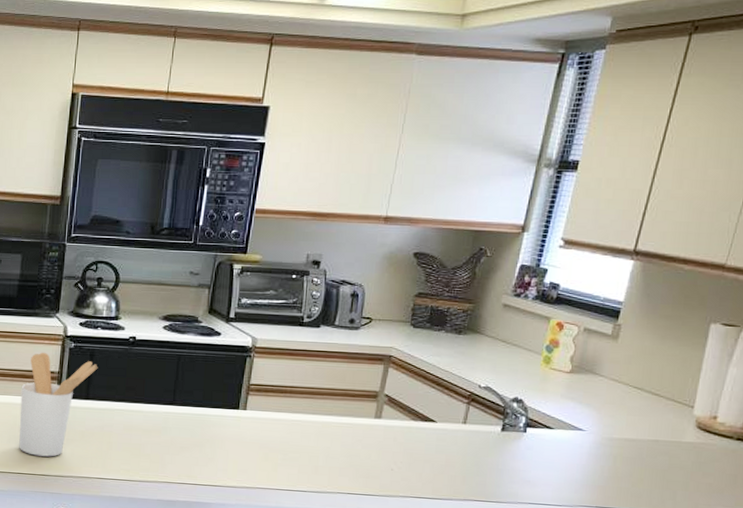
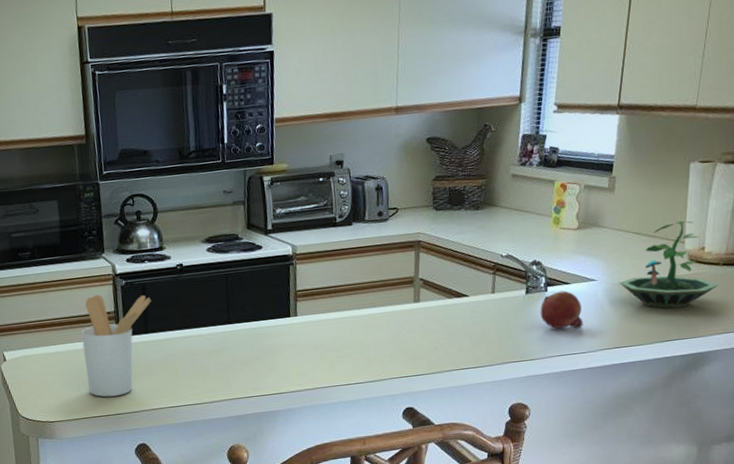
fruit: none [514,435,564,479] -> present [540,290,583,329]
terrarium: none [610,383,729,477] -> present [619,220,718,309]

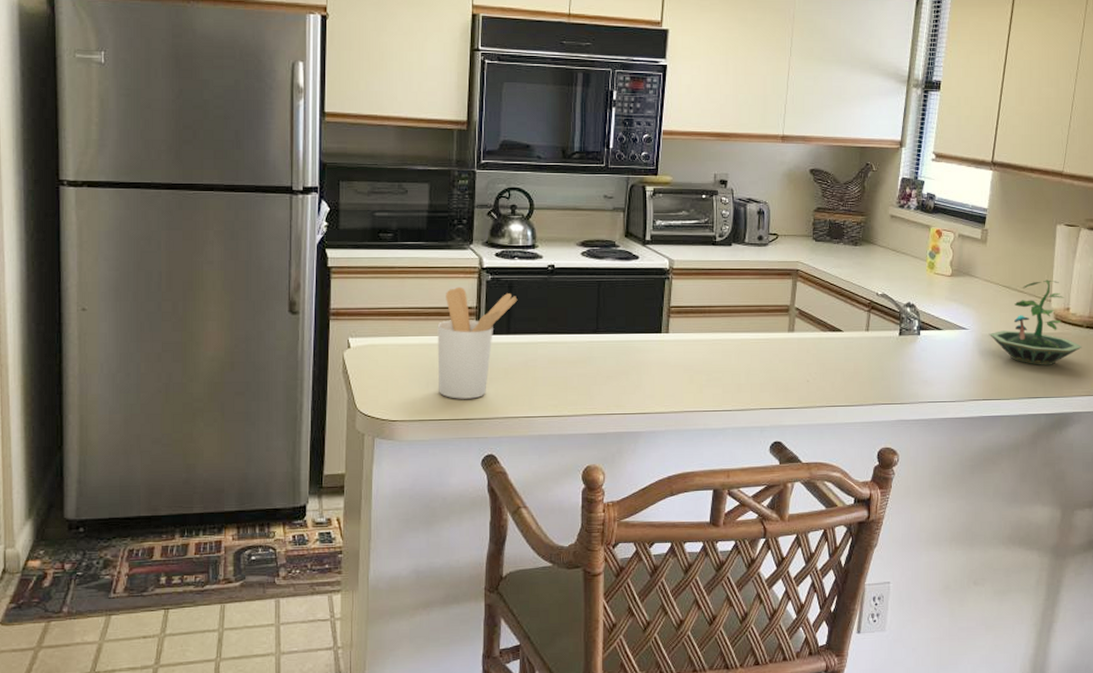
fruit: present [540,290,583,329] -> none [912,336,954,376]

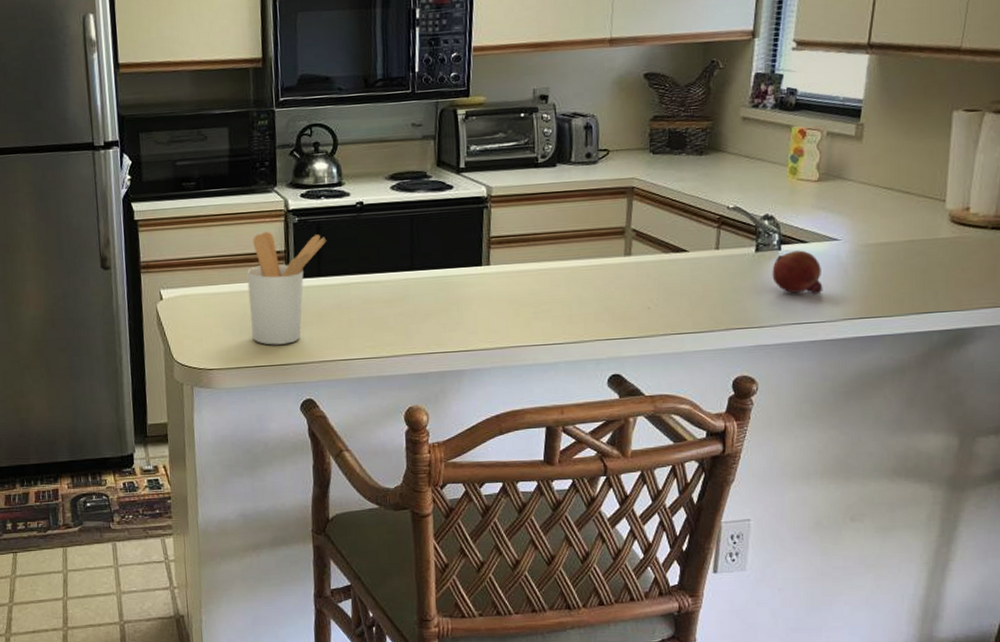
fruit: none [912,336,954,376] -> present [772,250,823,294]
terrarium: present [989,280,1082,365] -> none [866,176,986,276]

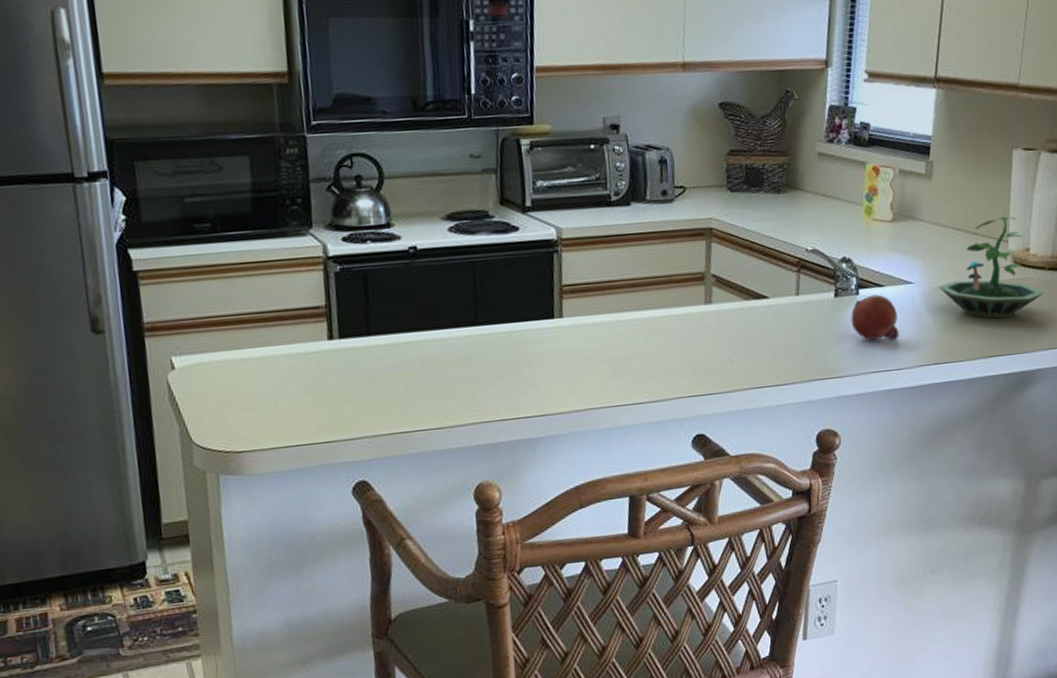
utensil holder: present [246,231,327,345] -> none [279,282,376,419]
terrarium: none [866,176,986,276] -> present [938,216,1044,319]

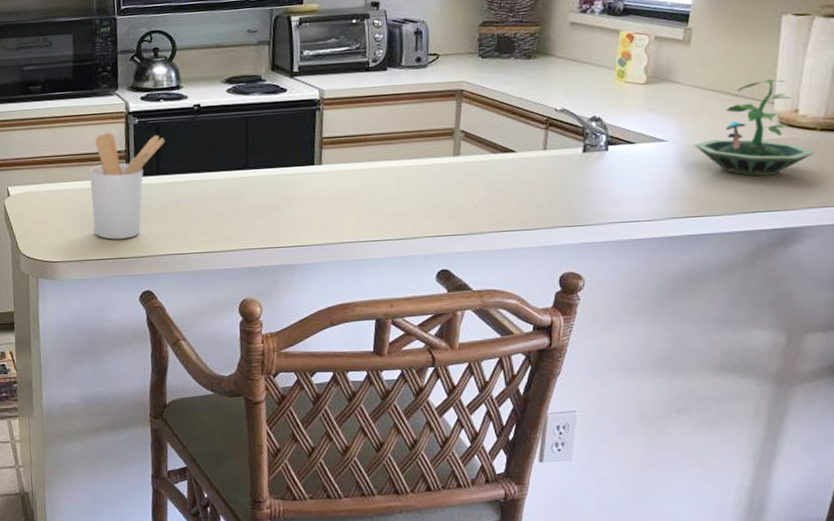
utensil holder: none [279,282,376,419] -> present [89,132,166,240]
fruit: present [851,294,899,341] -> none [599,151,650,194]

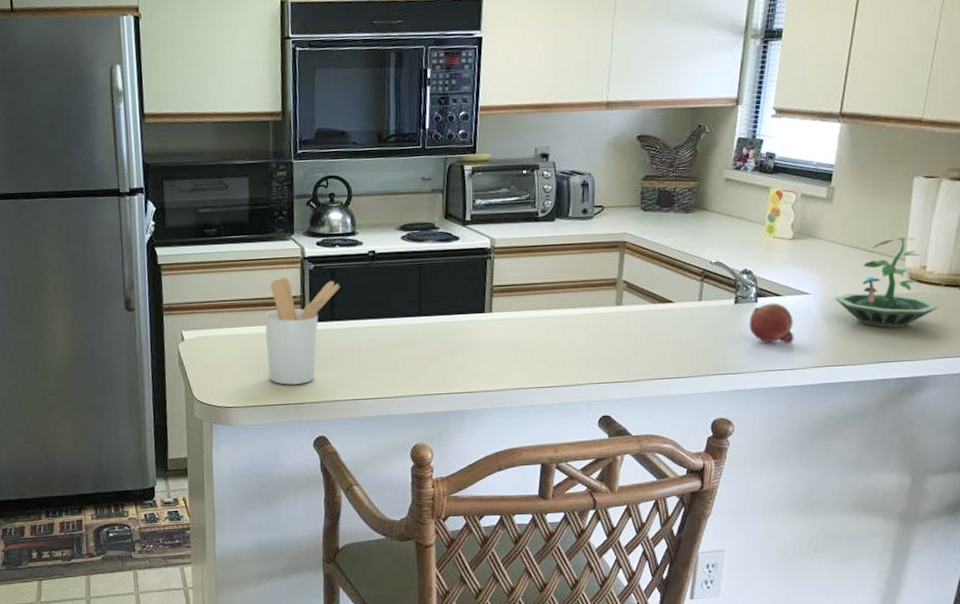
fruit: none [599,151,650,194] -> present [749,303,794,344]

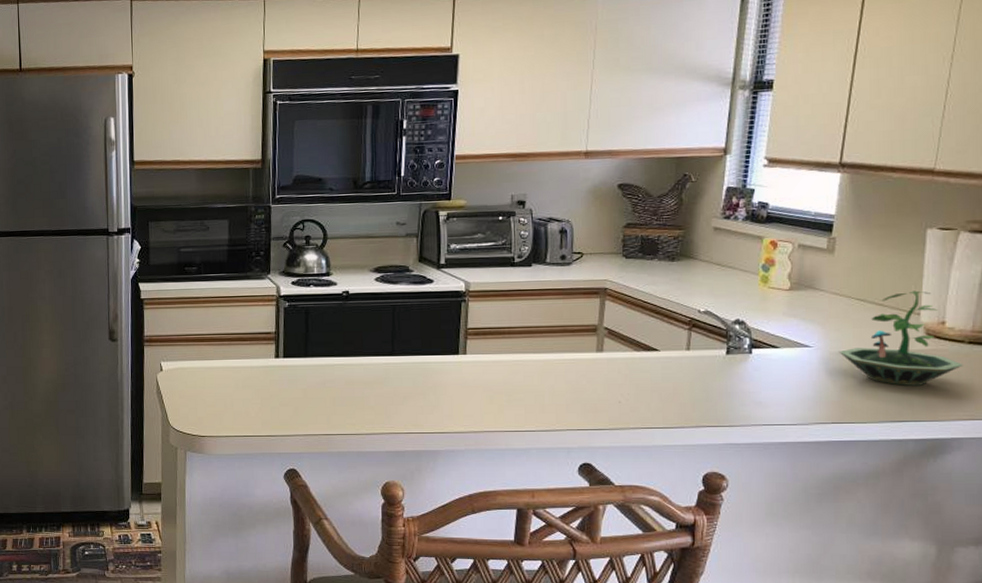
utensil holder: present [264,277,341,385] -> none [239,313,314,417]
fruit: present [749,303,794,344] -> none [743,355,795,398]

